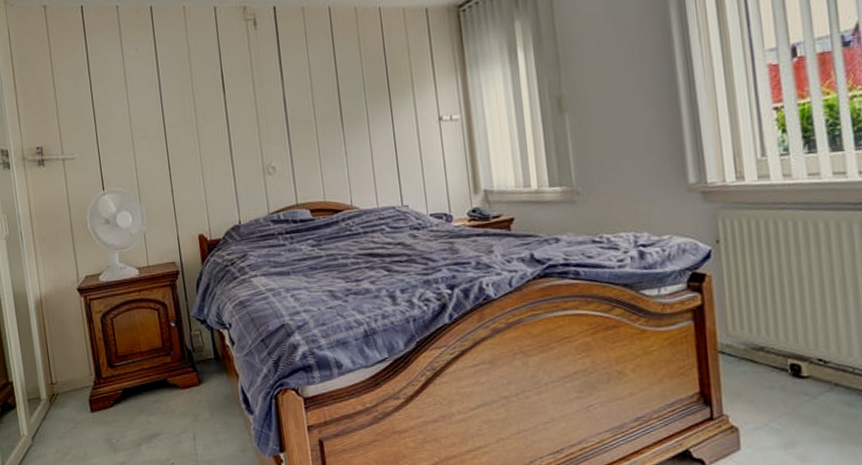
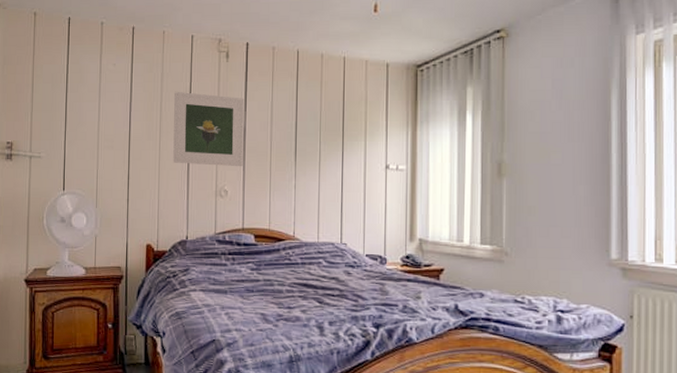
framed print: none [205,66,288,146] -> present [173,91,244,167]

